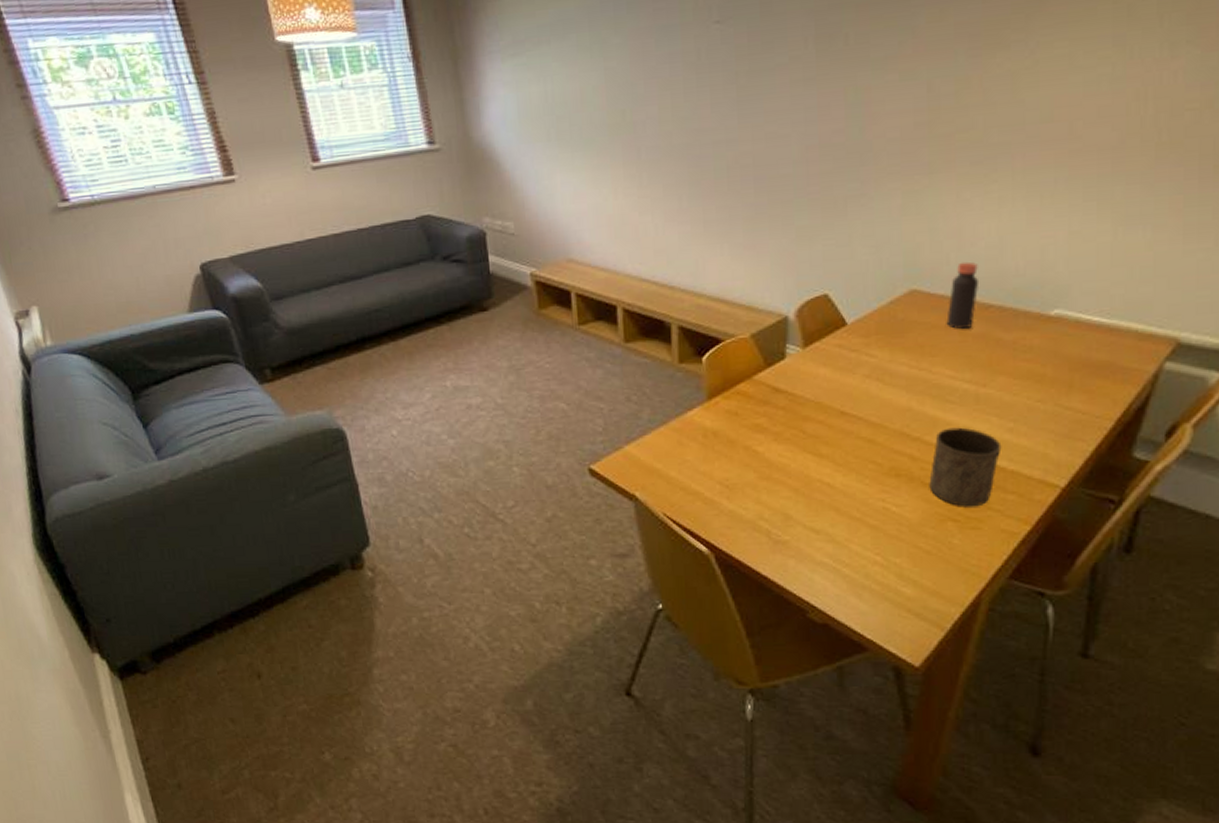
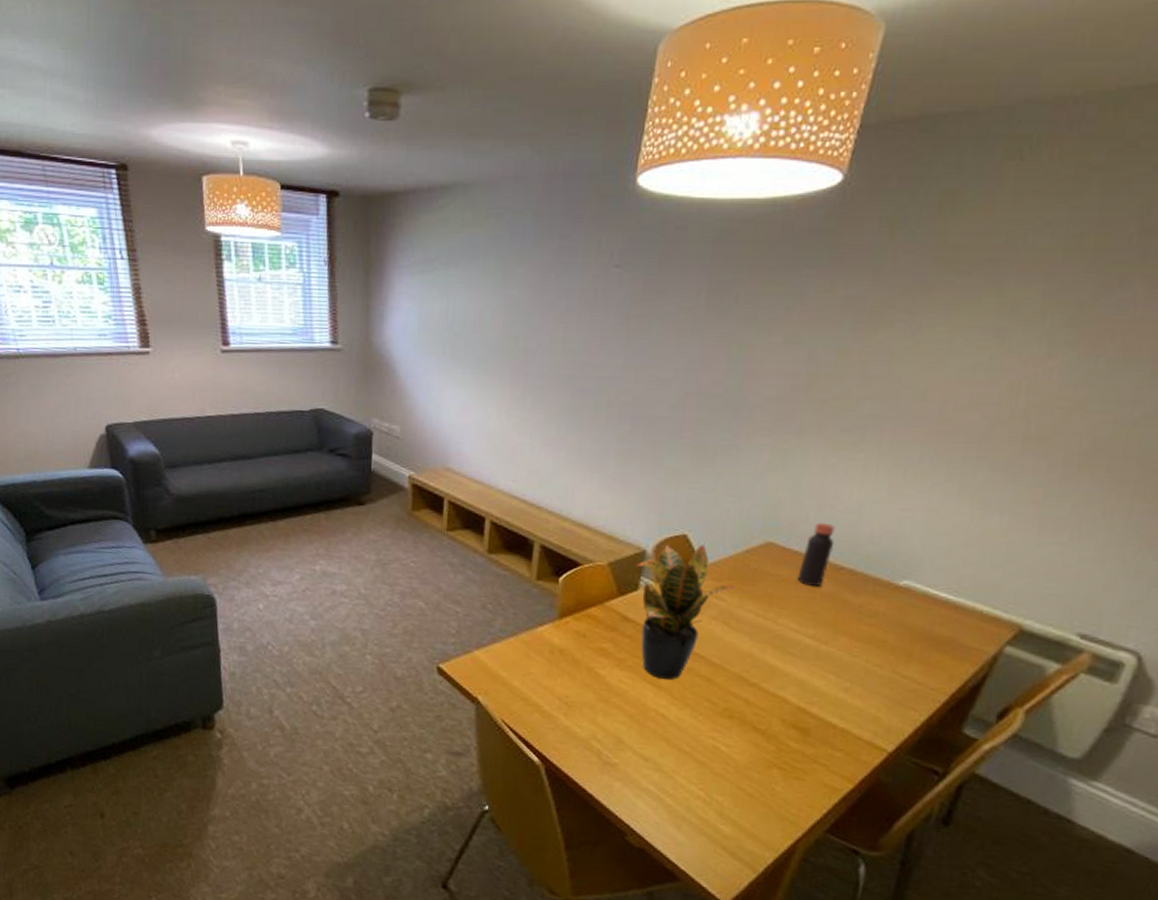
potted plant: none [779,302,885,447] -> present [636,544,736,680]
cup: present [929,427,1002,507] -> none [760,678,836,759]

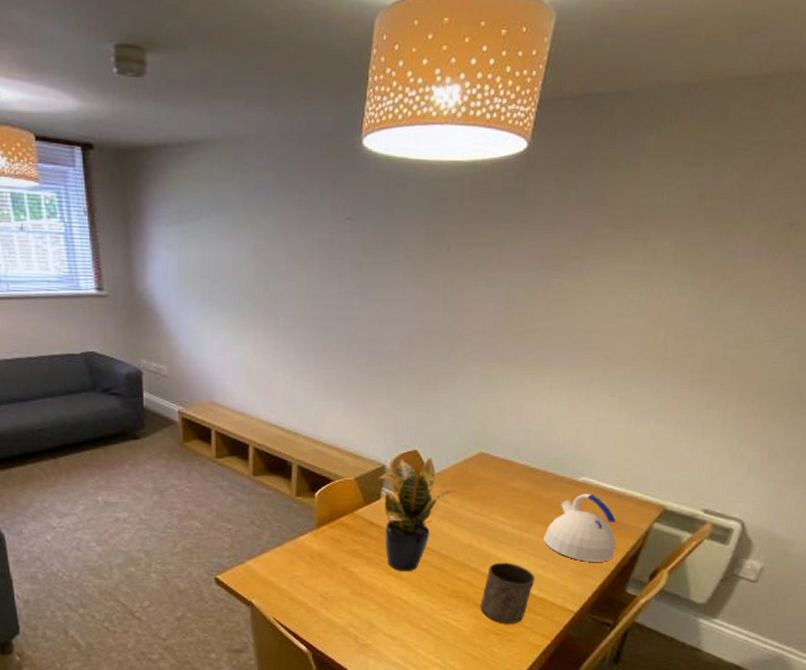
cup: none [760,678,836,759] -> present [480,562,535,624]
bottle: present [797,522,835,588] -> none [504,434,531,487]
kettle: none [848,601,950,691] -> present [543,493,616,562]

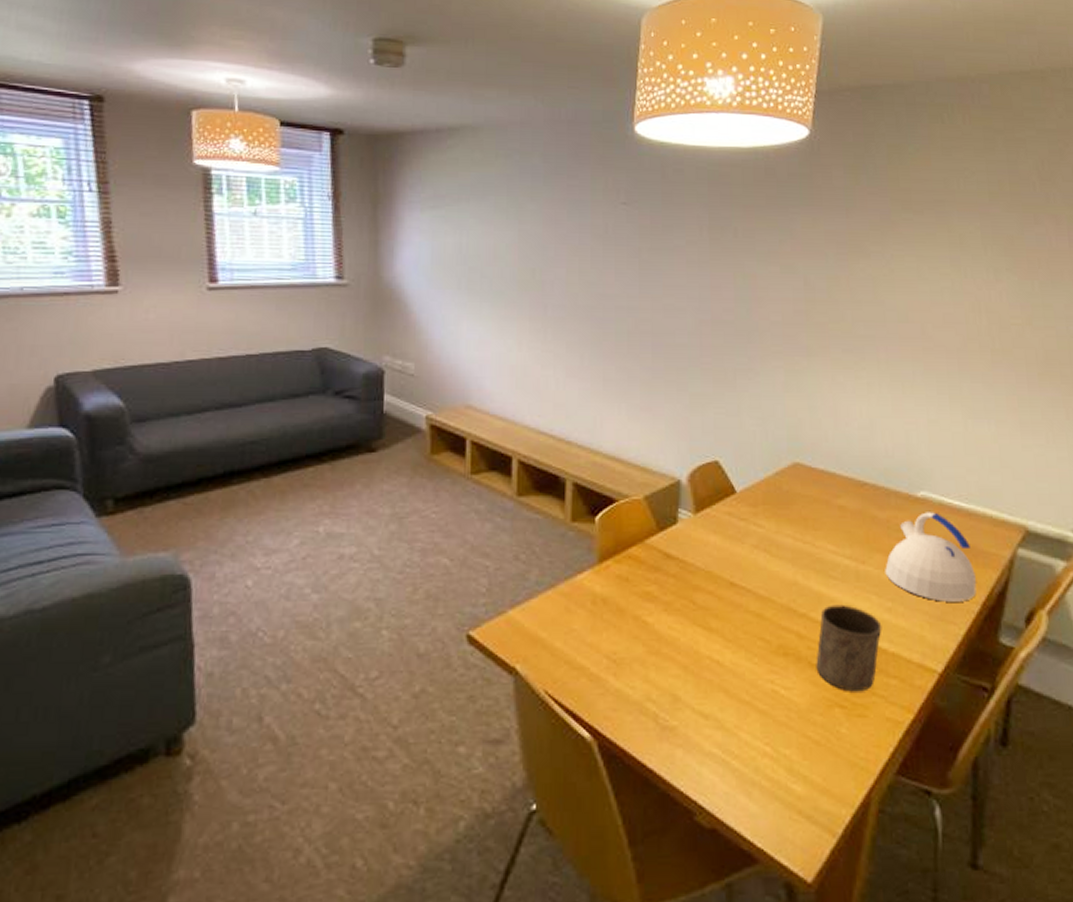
potted plant: present [377,458,457,571] -> none [672,470,771,619]

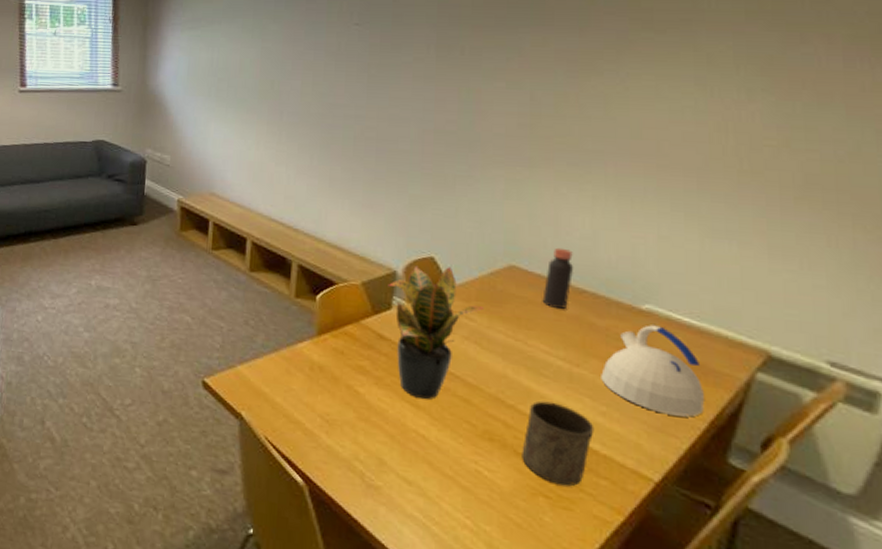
potted plant: none [672,470,771,619] -> present [388,265,484,400]
bottle: none [826,440,855,505] -> present [542,247,574,310]

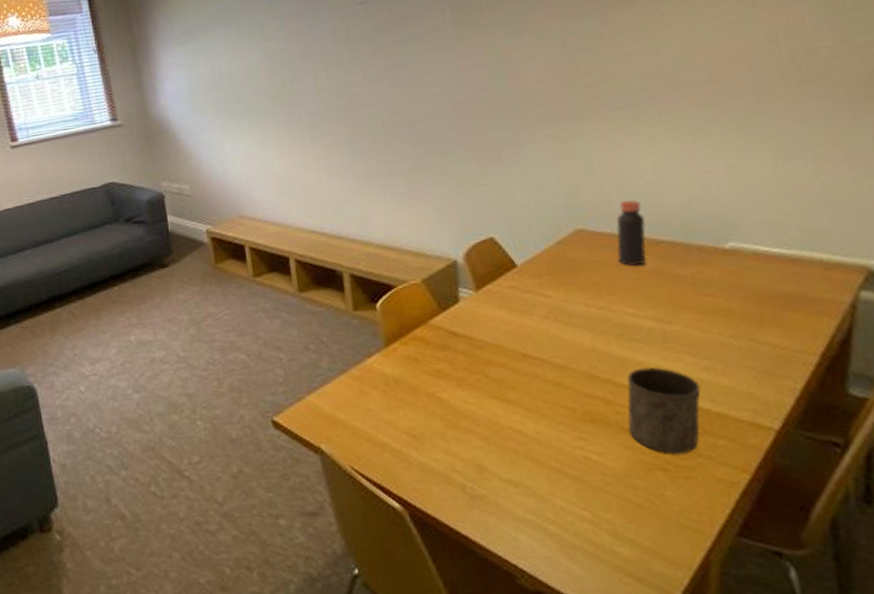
potted plant: present [388,265,484,400] -> none [450,244,558,392]
kettle: present [601,325,704,417] -> none [696,262,812,356]

